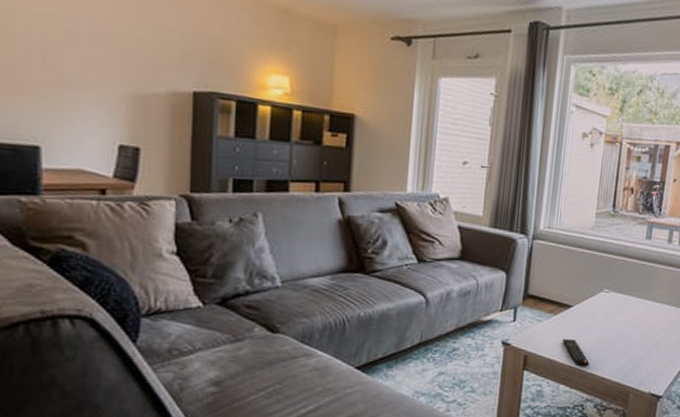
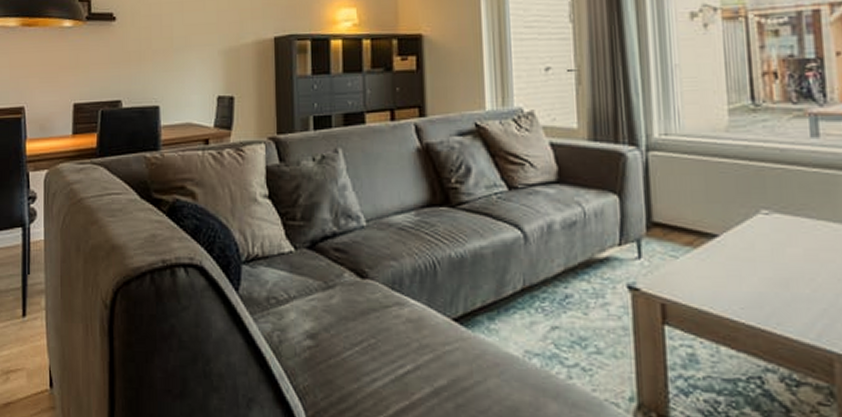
remote control: present [562,339,590,367] -> none [711,281,760,321]

